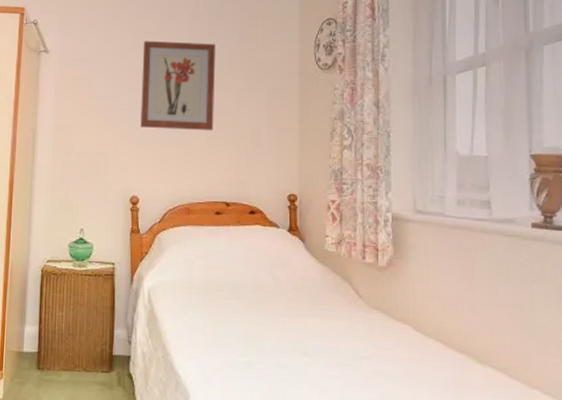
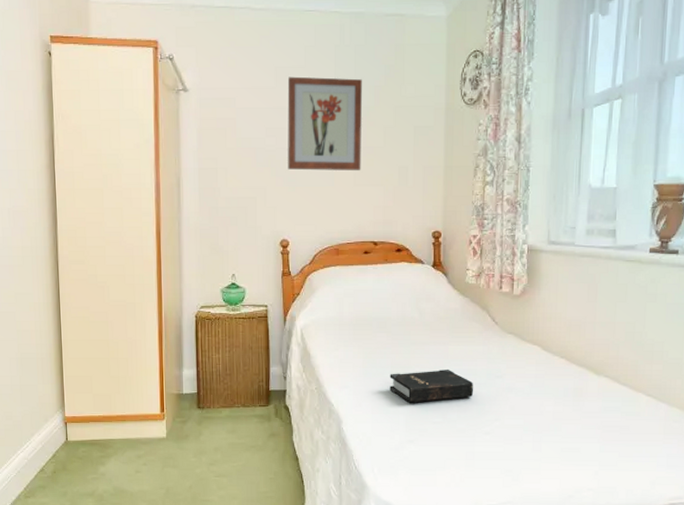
hardback book: none [242,344,338,381] -> present [389,369,474,403]

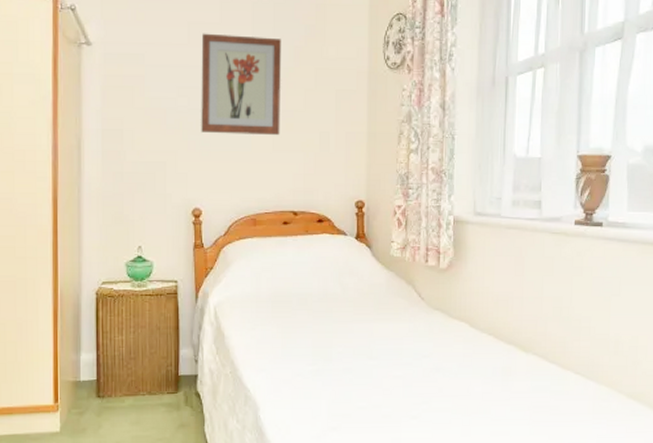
hardback book: present [389,369,474,403] -> none [310,348,400,386]

